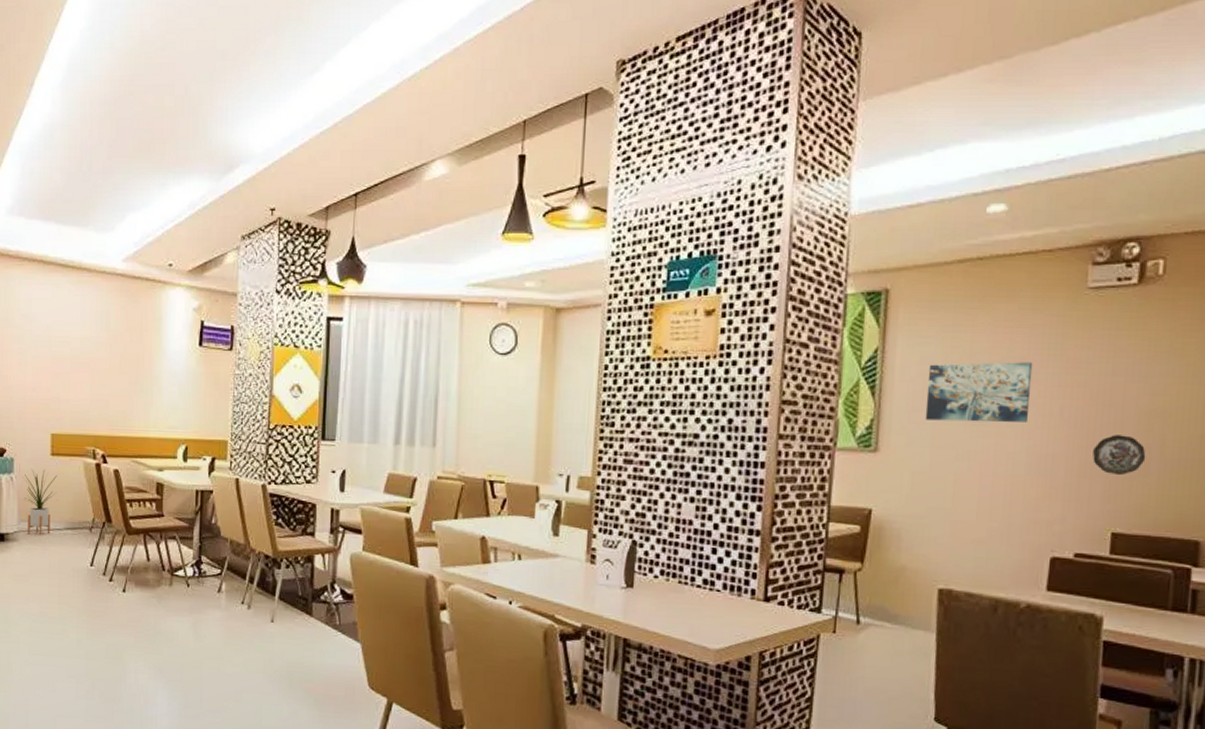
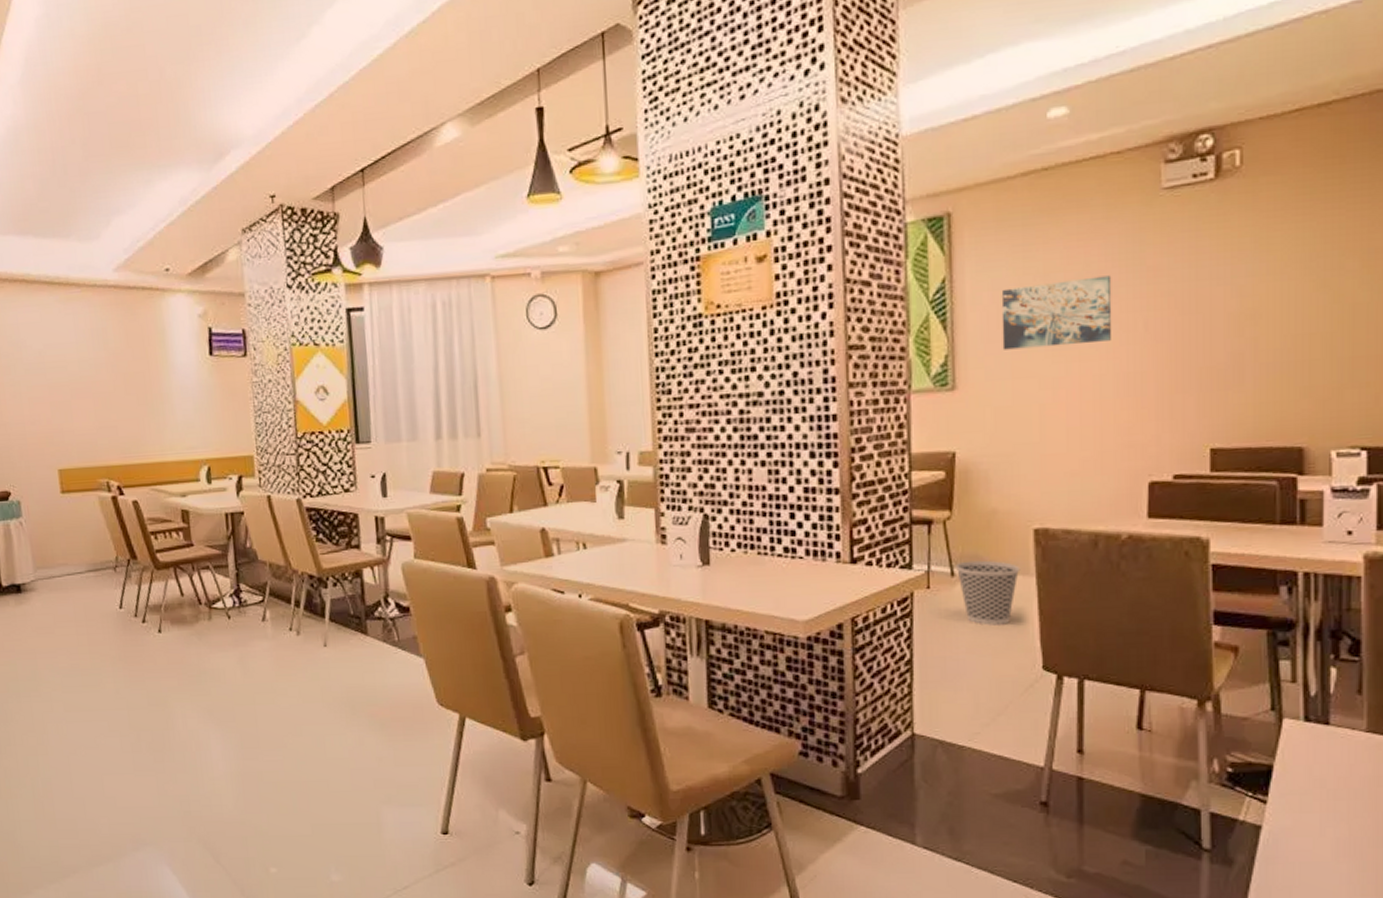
house plant: present [22,469,57,535] -> none [32,509,73,582]
wastebasket: none [861,611,923,675] -> present [955,560,1021,625]
decorative plate: present [1092,435,1146,476] -> none [1183,343,1239,387]

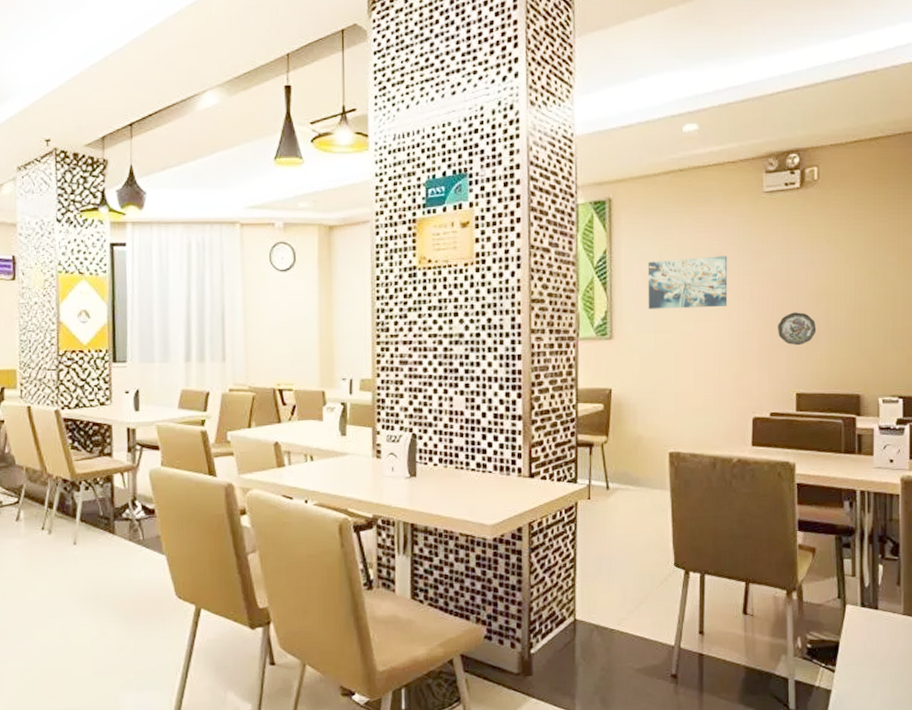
wastebasket: present [955,560,1021,625] -> none [610,477,659,530]
decorative plate: none [1183,343,1239,387] -> present [778,312,817,346]

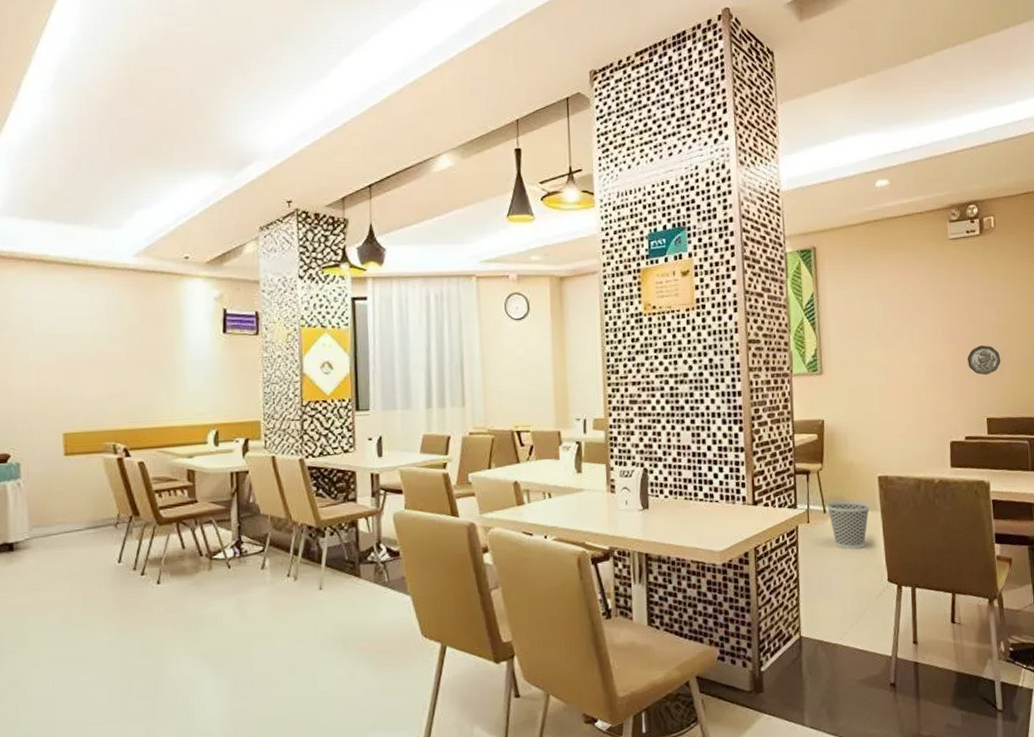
wastebasket: none [610,477,659,530] -> present [826,500,871,550]
wall art: present [647,256,728,309] -> none [851,296,923,346]

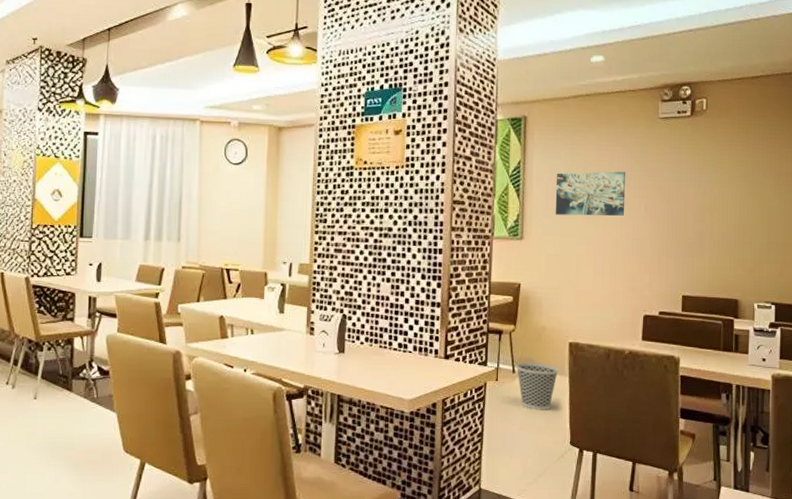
wall art: none [851,296,923,346] -> present [555,171,626,216]
decorative plate: present [967,345,1001,375] -> none [668,224,702,254]

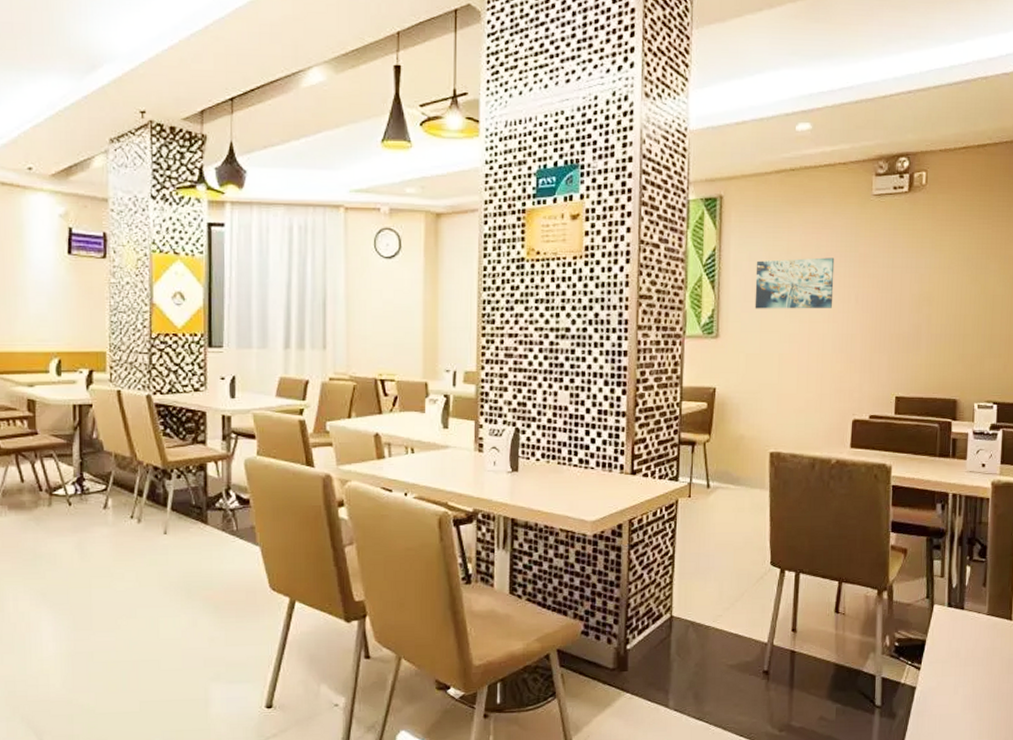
wastebasket: present [516,362,559,410] -> none [710,476,759,529]

